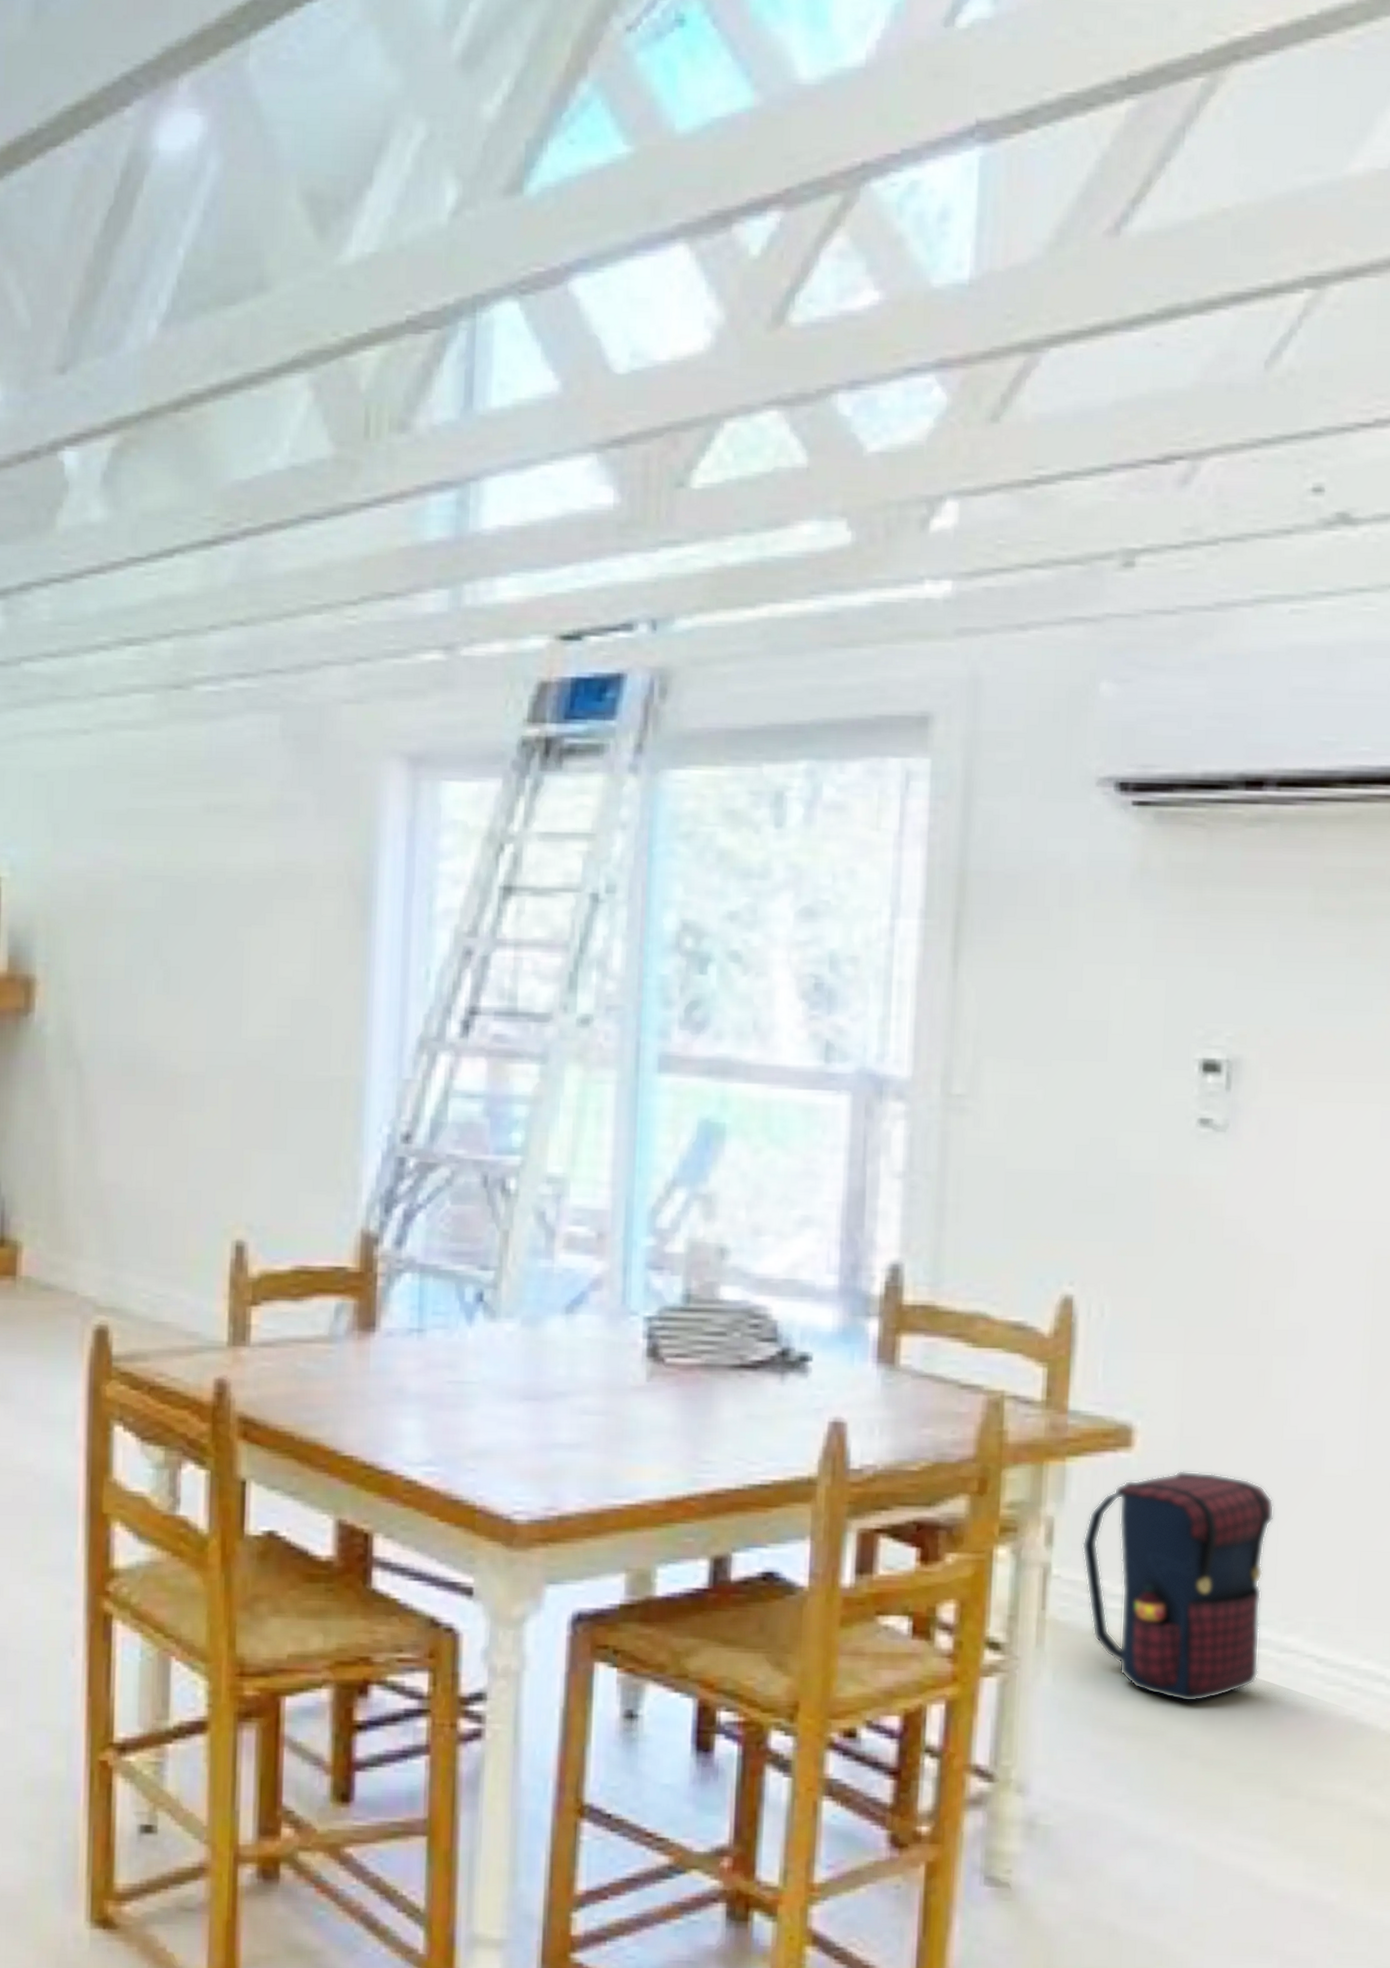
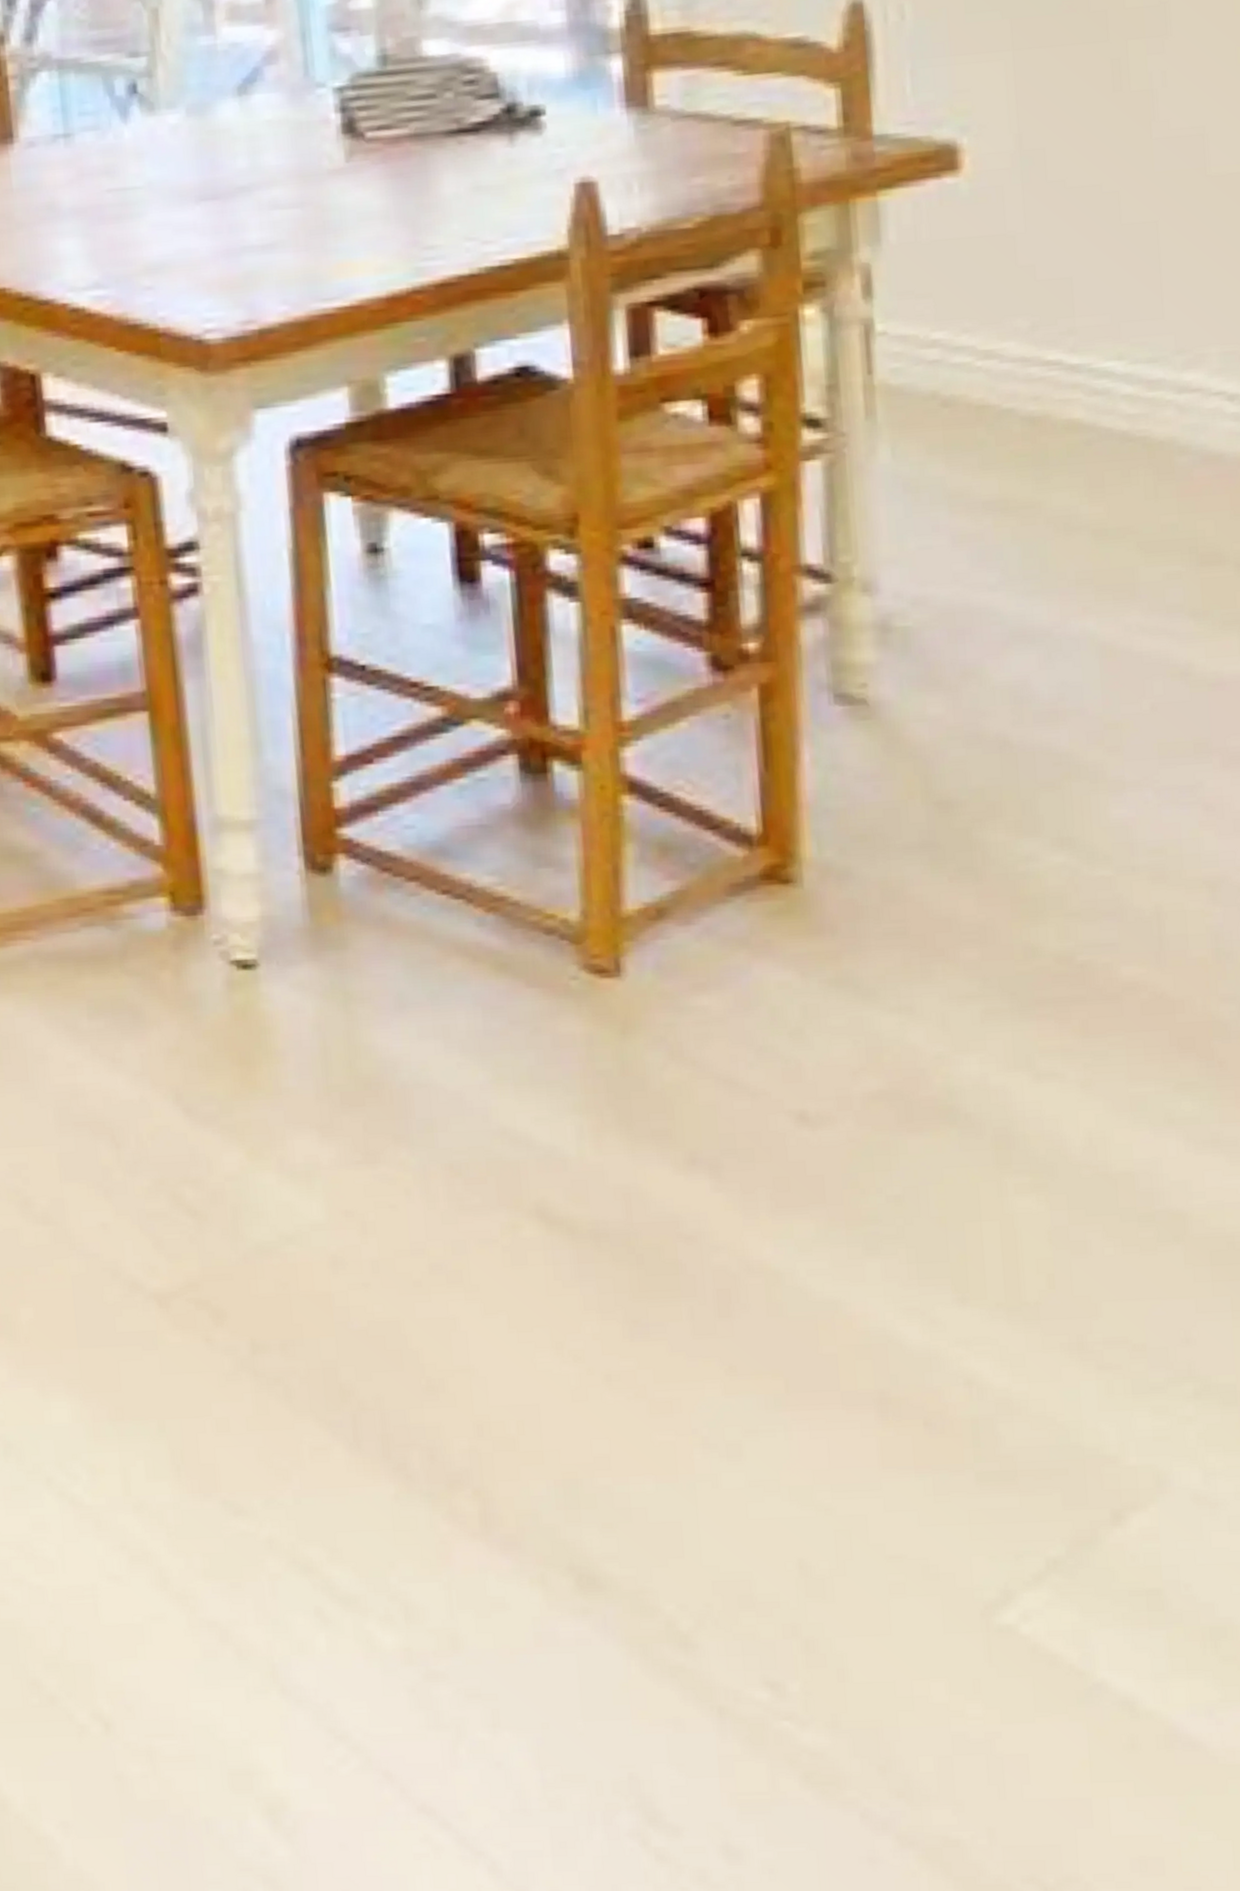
satchel: present [1081,1471,1274,1702] -> none [909,188,1155,465]

